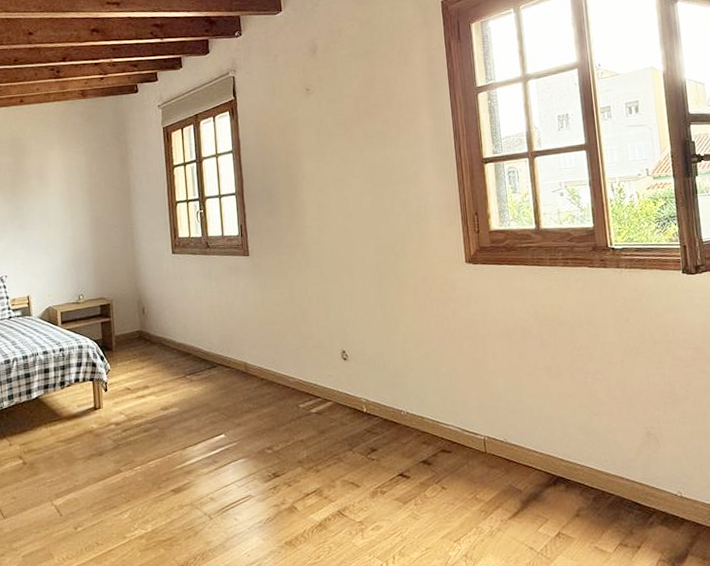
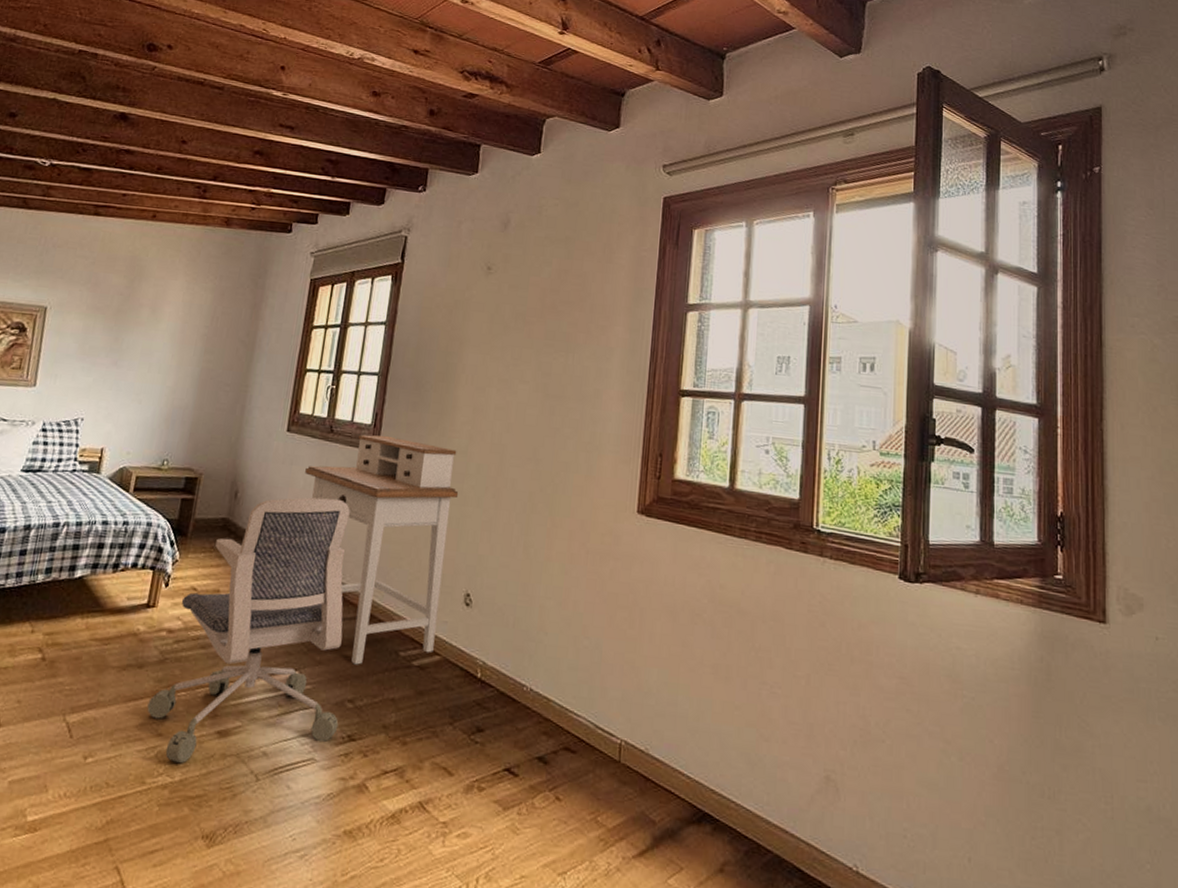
office chair: none [113,299,264,519] -> present [147,497,350,764]
desk: none [194,241,325,421] -> present [305,434,459,665]

